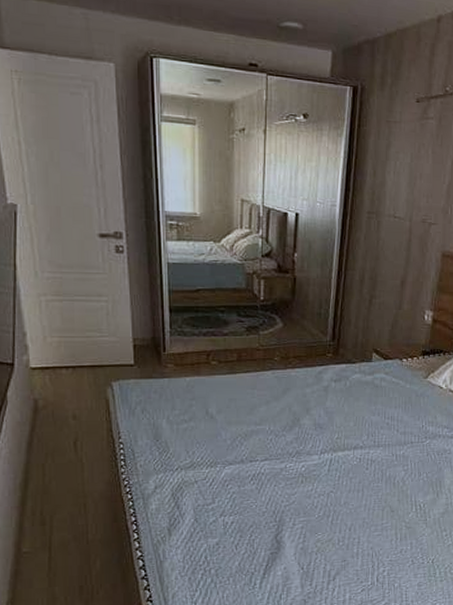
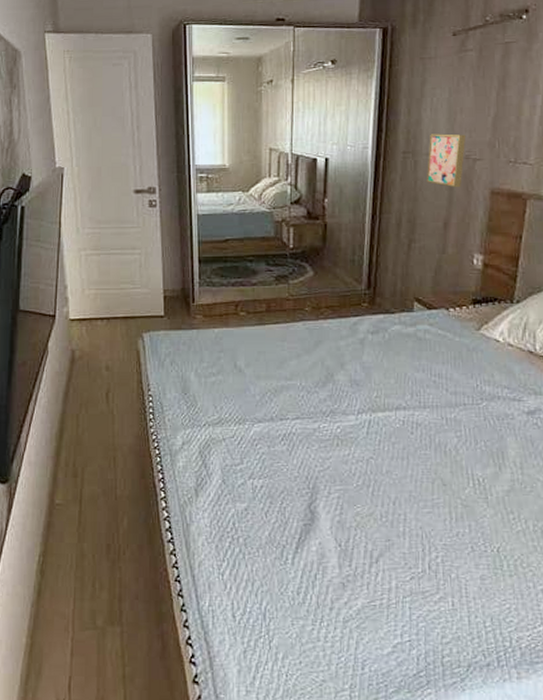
wall art: none [387,196,424,249] -> present [426,133,466,188]

